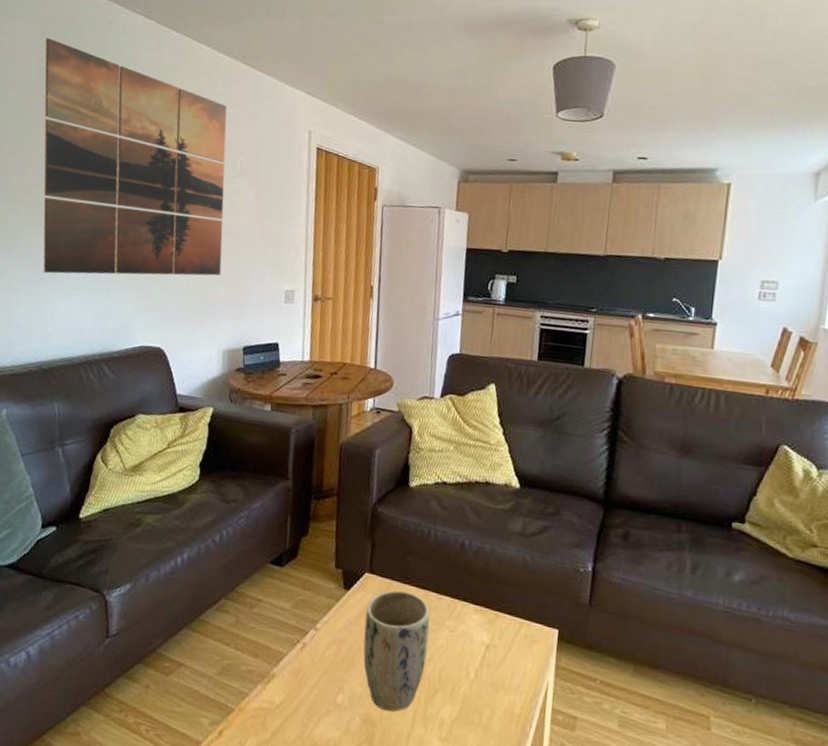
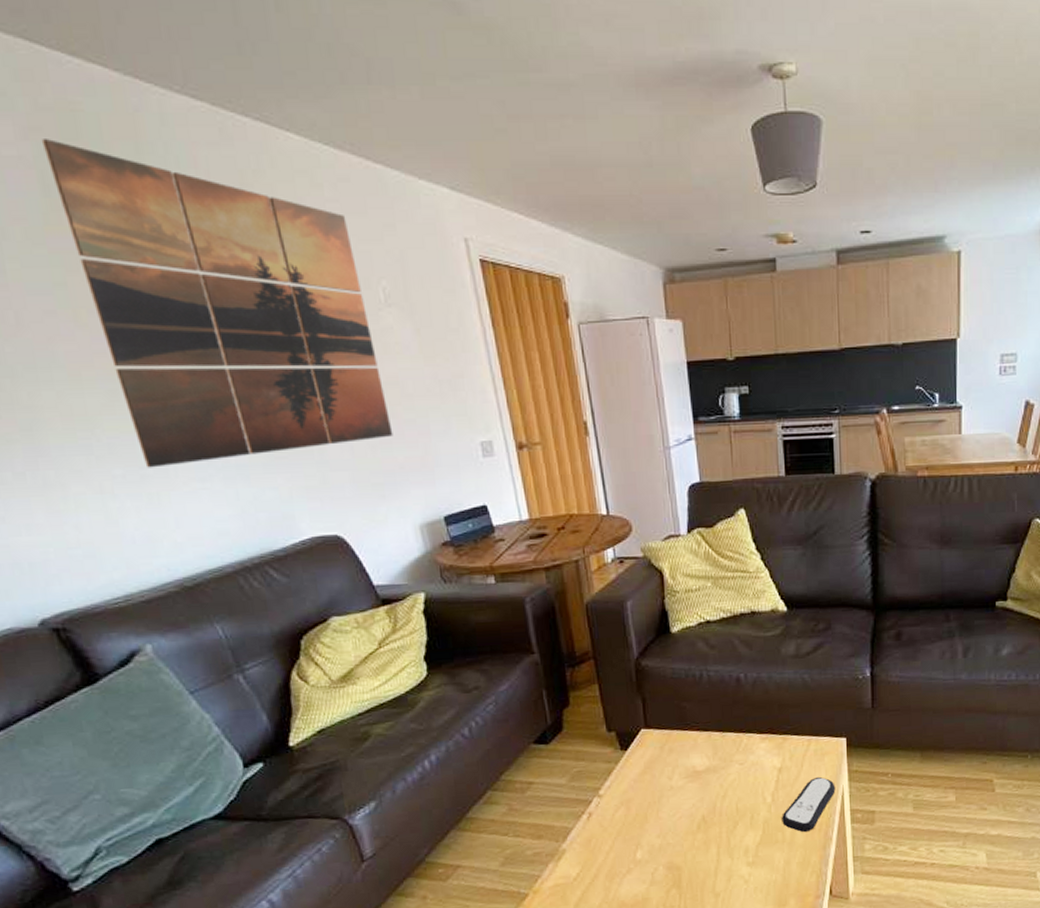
plant pot: present [363,590,430,712] -> none [649,737,721,854]
remote control: none [481,664,541,721] -> present [782,777,836,833]

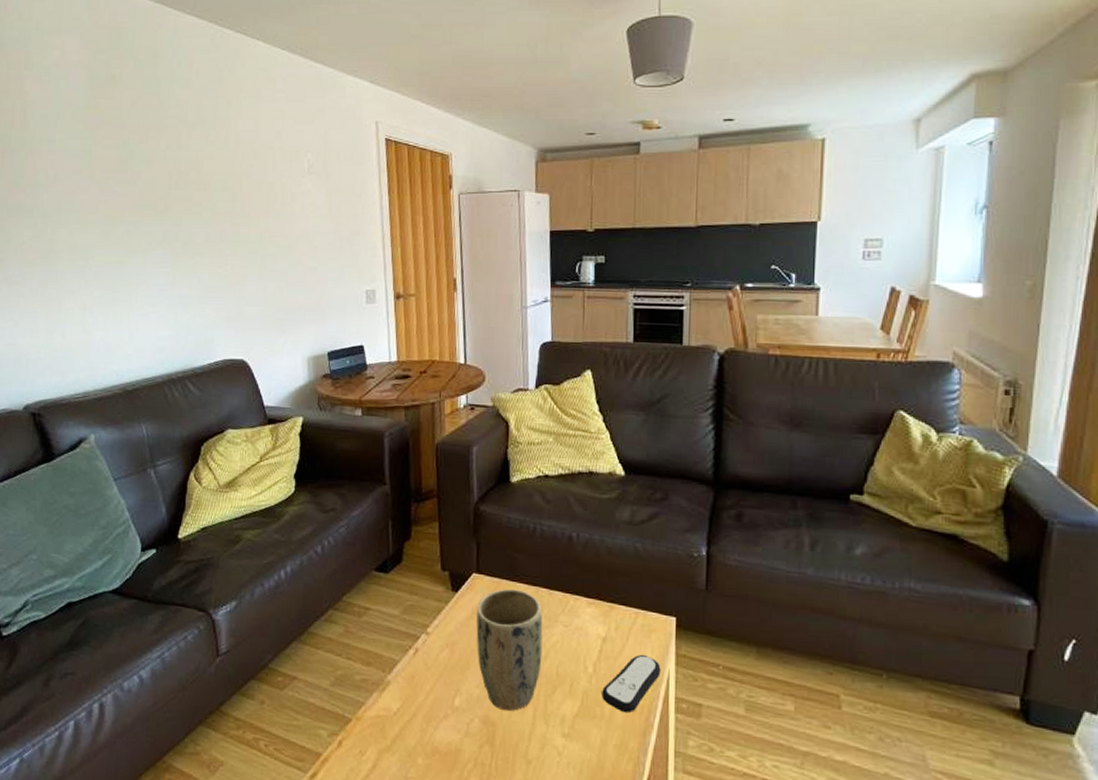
wall art: present [41,139,394,468] -> none [95,48,298,293]
plant pot: none [649,737,721,854] -> present [476,588,543,711]

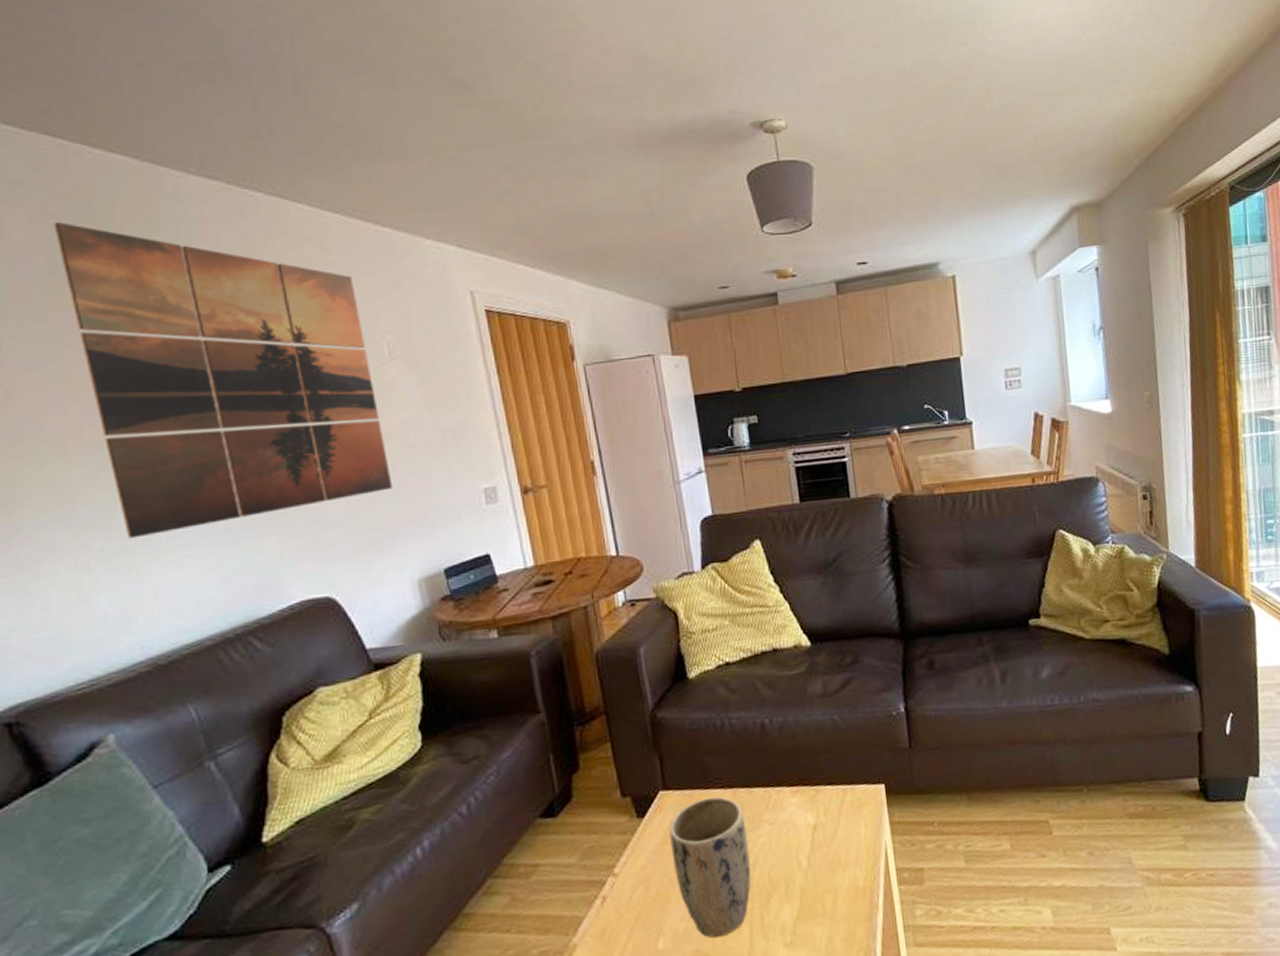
wall art: none [95,48,298,293] -> present [53,222,393,539]
remote control: present [602,655,661,713] -> none [820,832,878,901]

